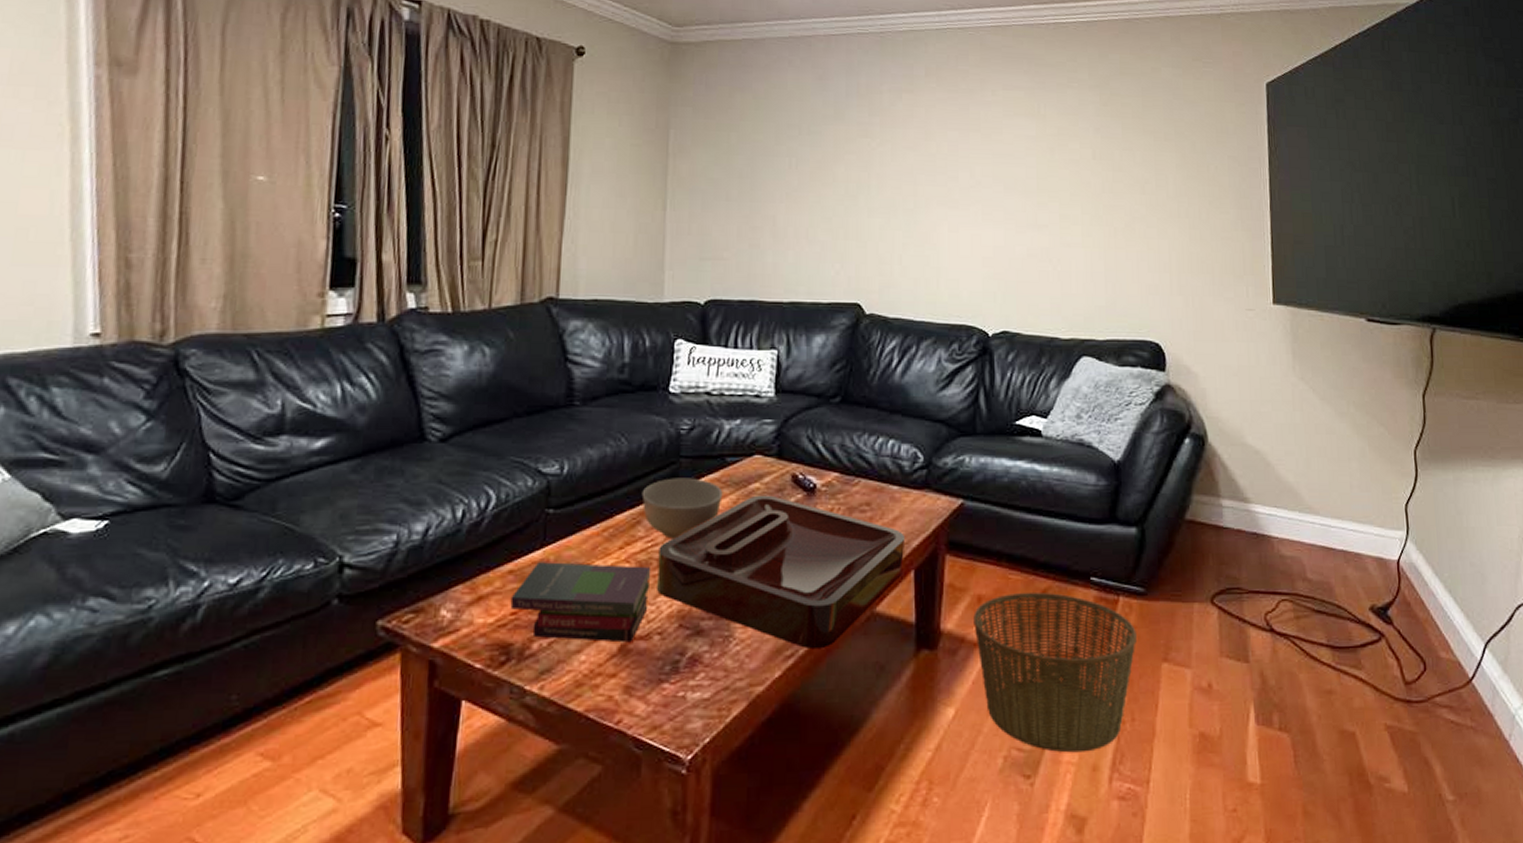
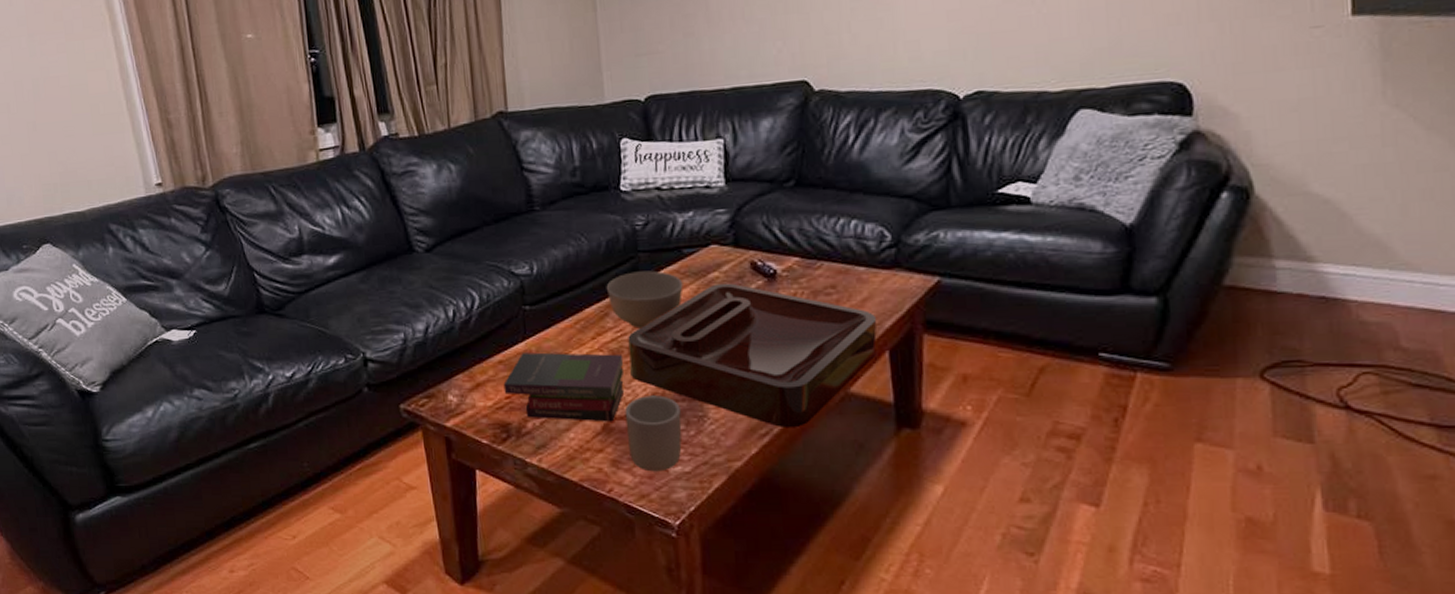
mug: none [645,611,706,699] -> present [624,394,682,472]
basket: present [973,592,1137,753] -> none [959,369,1160,533]

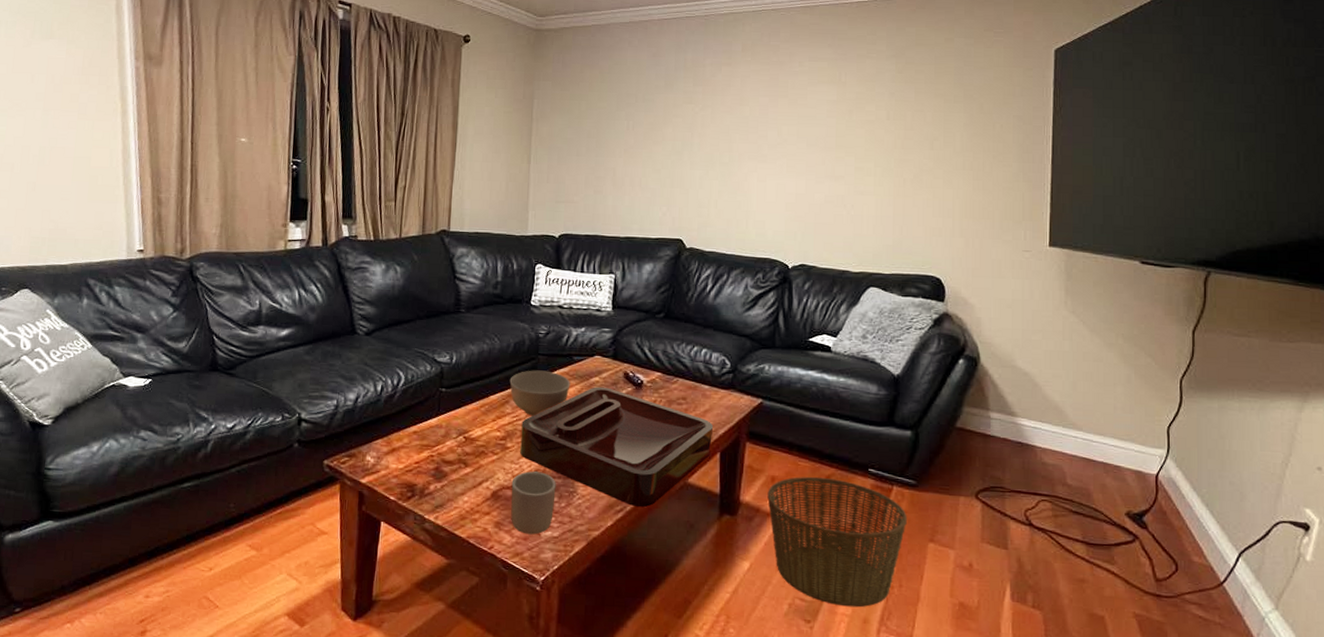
books: present [503,352,625,422] -> none [414,427,516,491]
basket: none [959,369,1160,533] -> present [767,476,907,608]

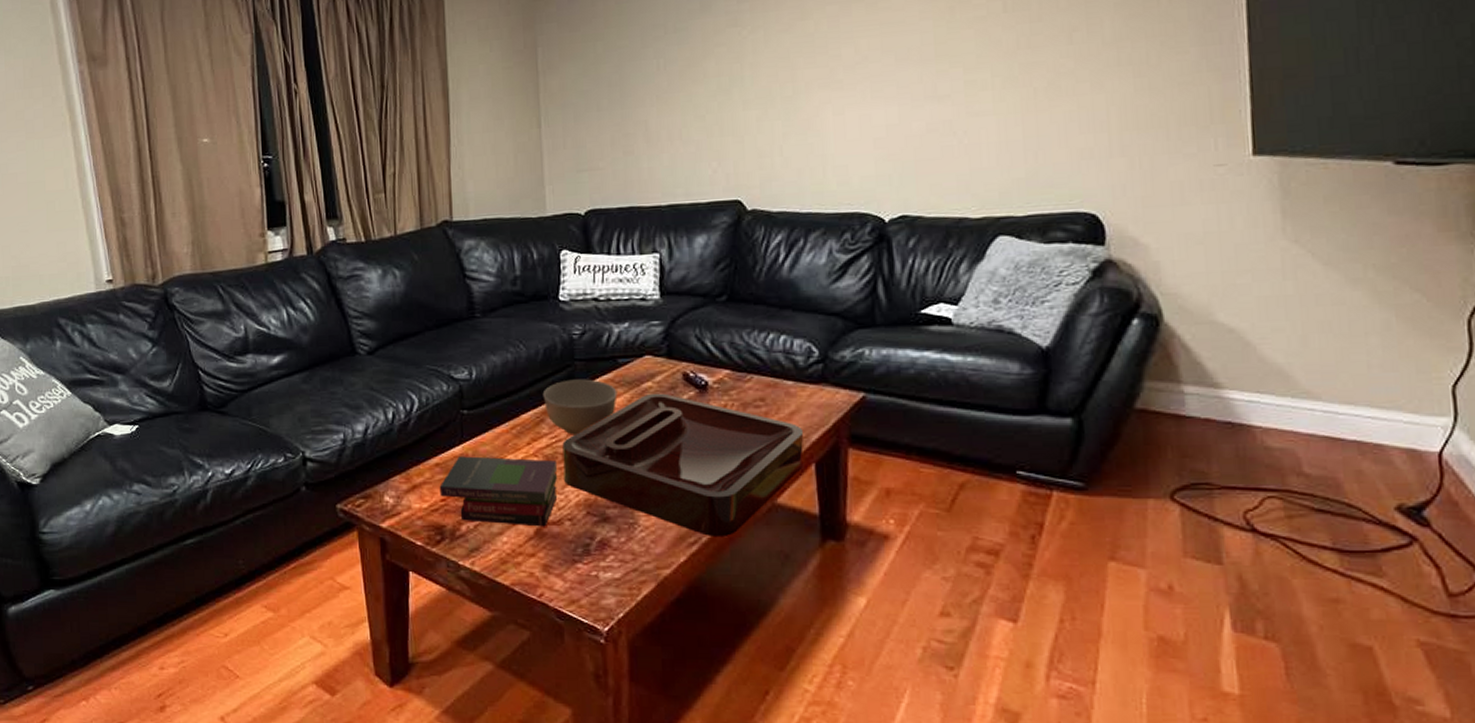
books: none [414,427,516,491] -> present [439,456,558,527]
mug: present [510,470,556,535] -> none [557,500,613,578]
basket: present [767,476,907,608] -> none [882,485,1076,648]

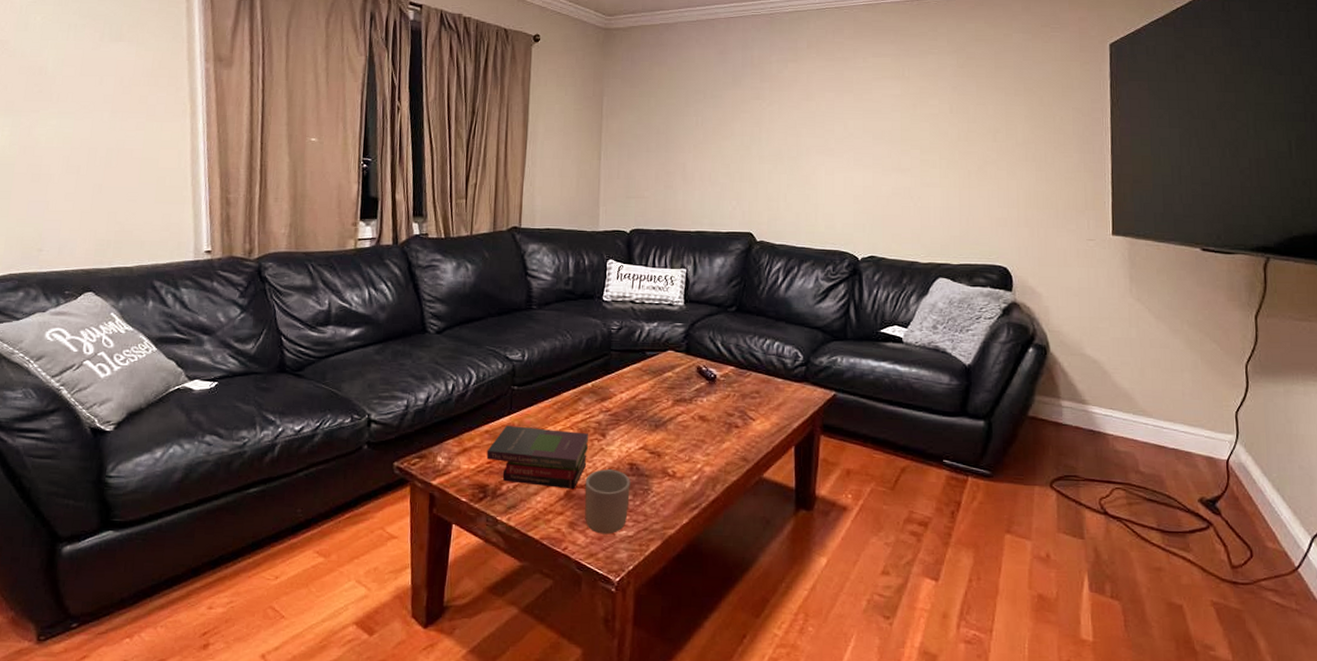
bowl: present [542,379,618,435] -> none [582,366,644,413]
mug: none [557,500,613,578] -> present [584,468,630,535]
decorative tray: present [562,393,804,538] -> none [593,382,788,504]

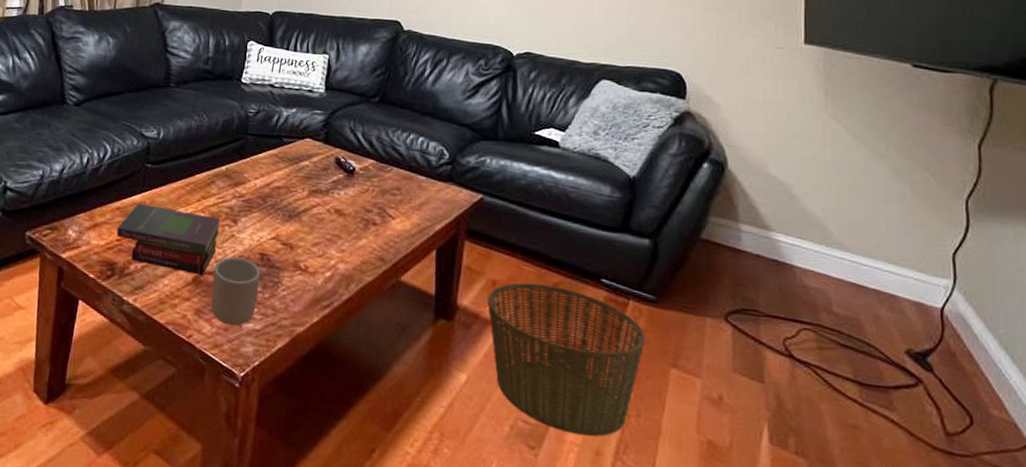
basket: none [843,469,983,602] -> present [487,282,645,437]

